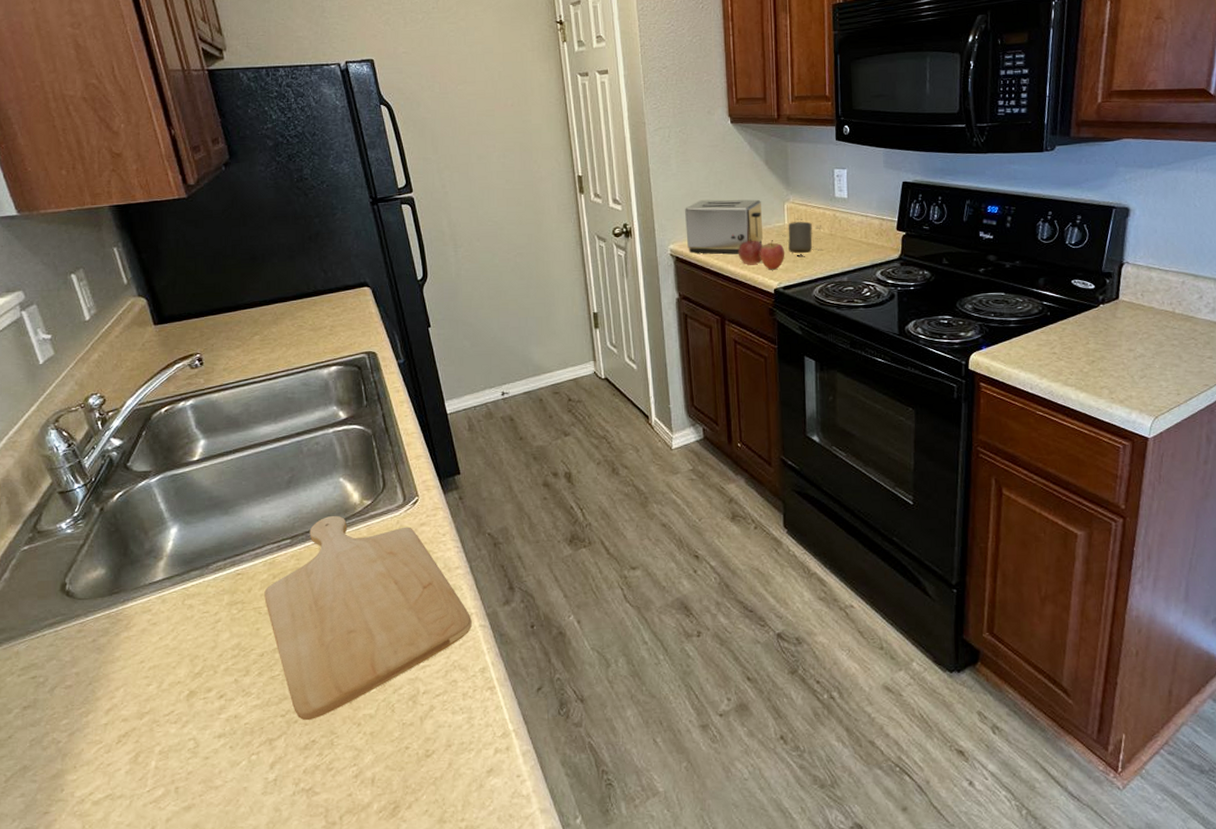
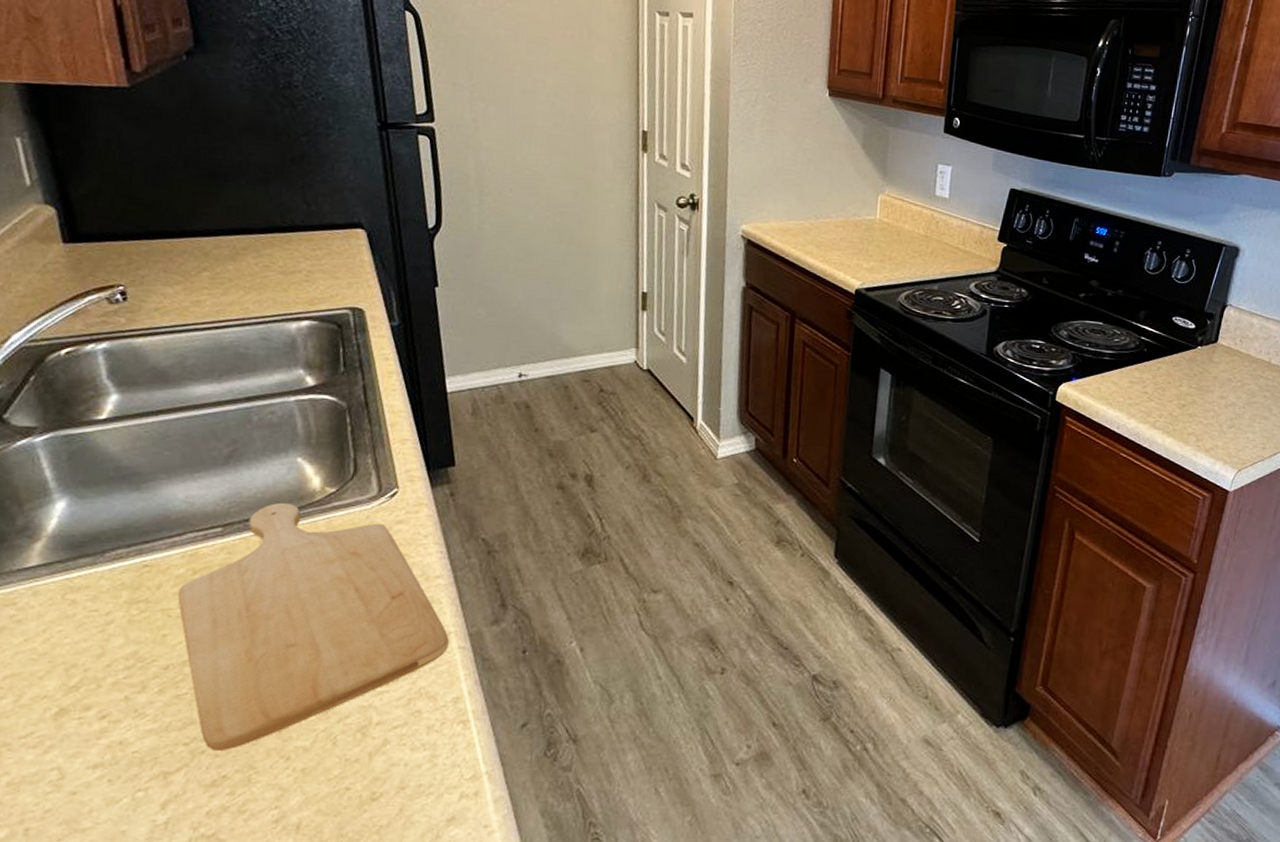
toaster: present [685,199,763,254] -> none [762,178,853,245]
fruit: present [738,239,763,265] -> none [819,229,849,260]
fruit: present [760,240,785,270] -> none [844,234,873,268]
canister: present [783,218,822,256] -> none [873,213,916,257]

